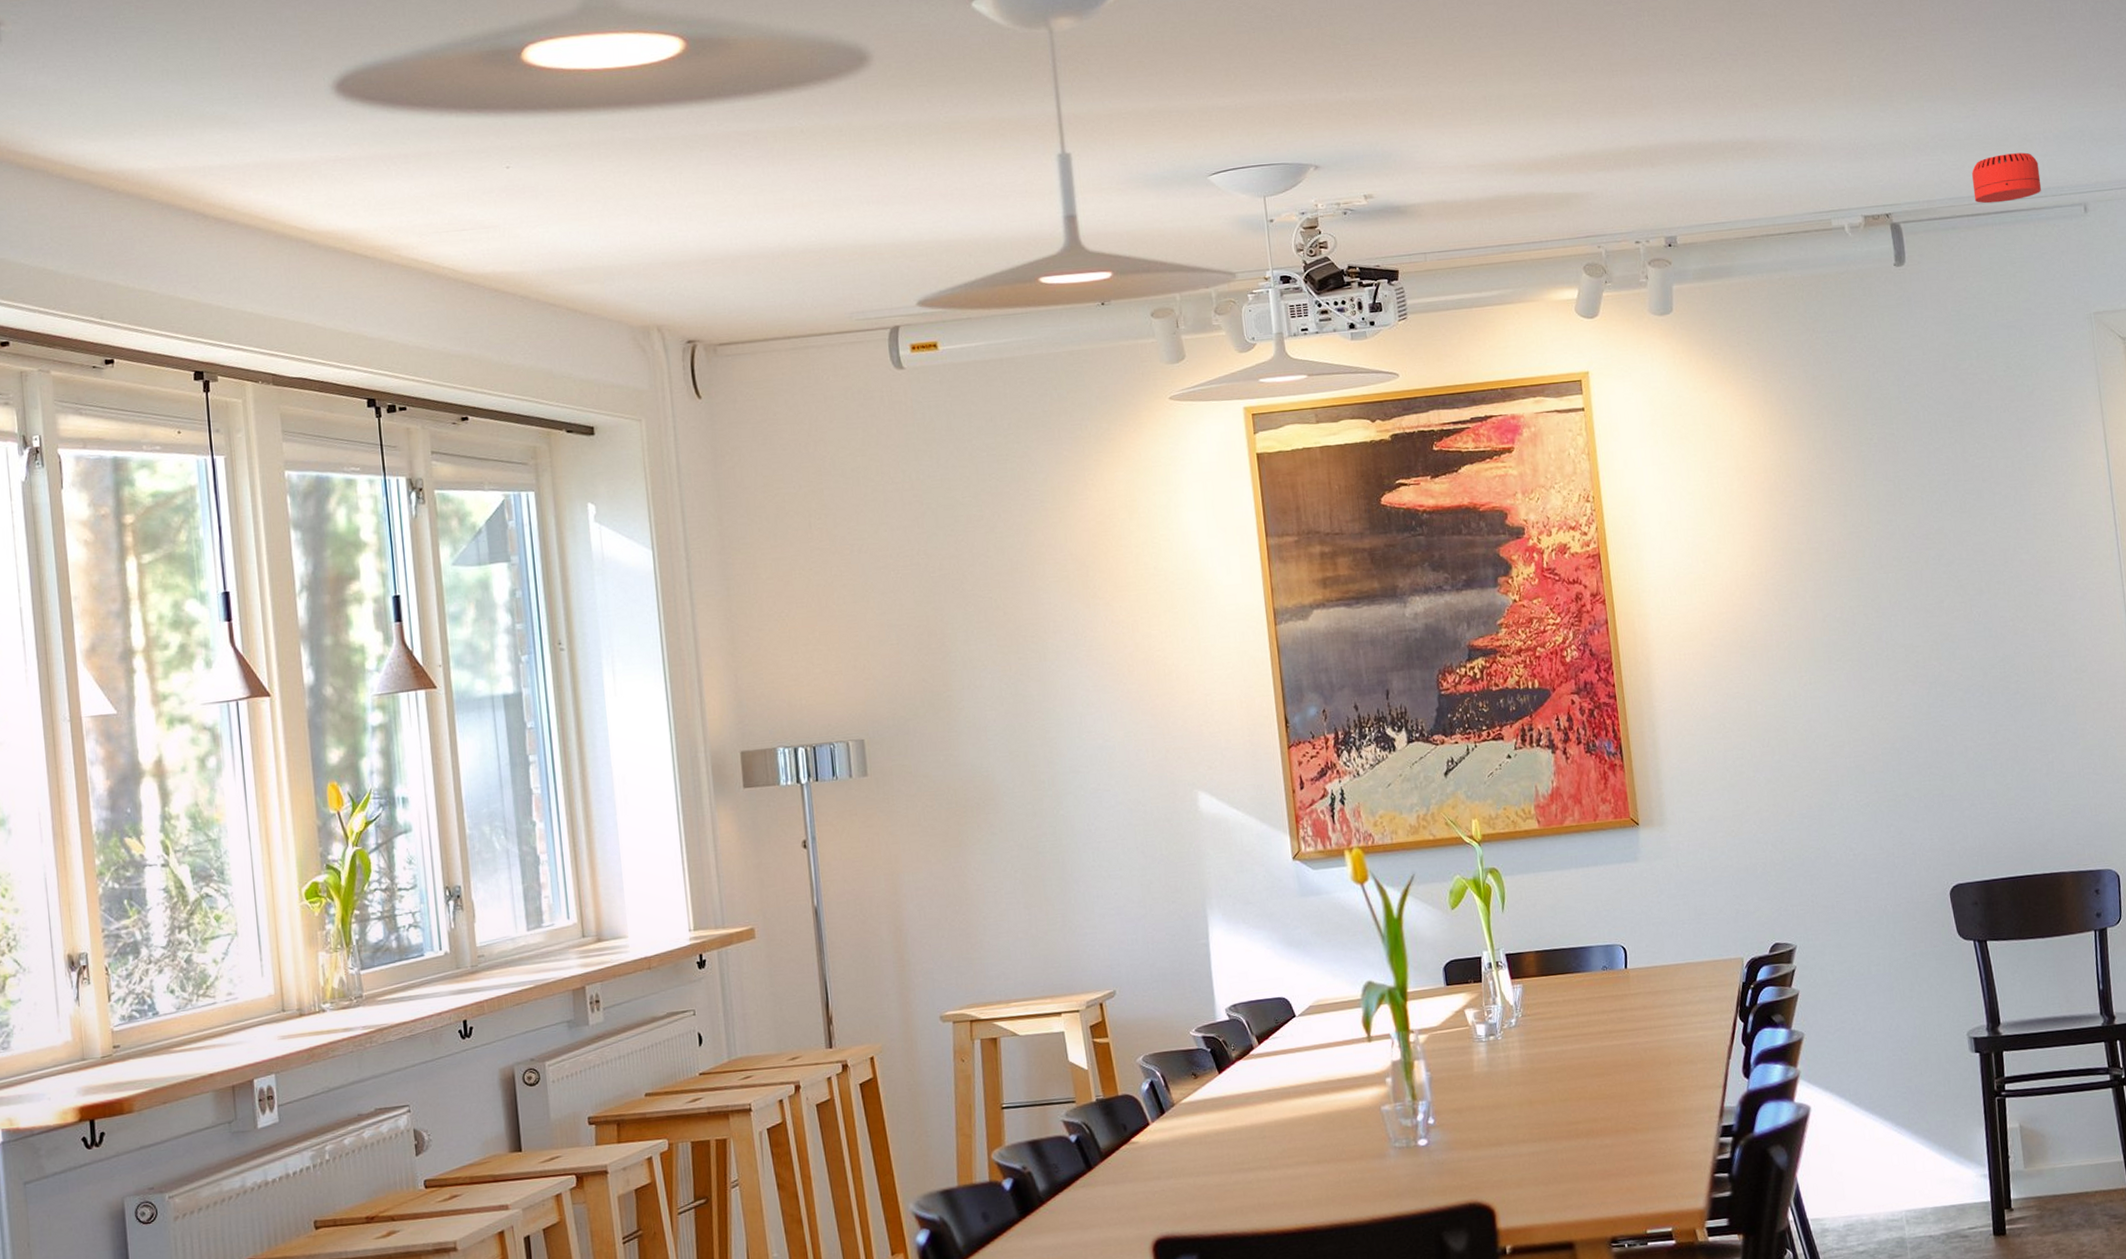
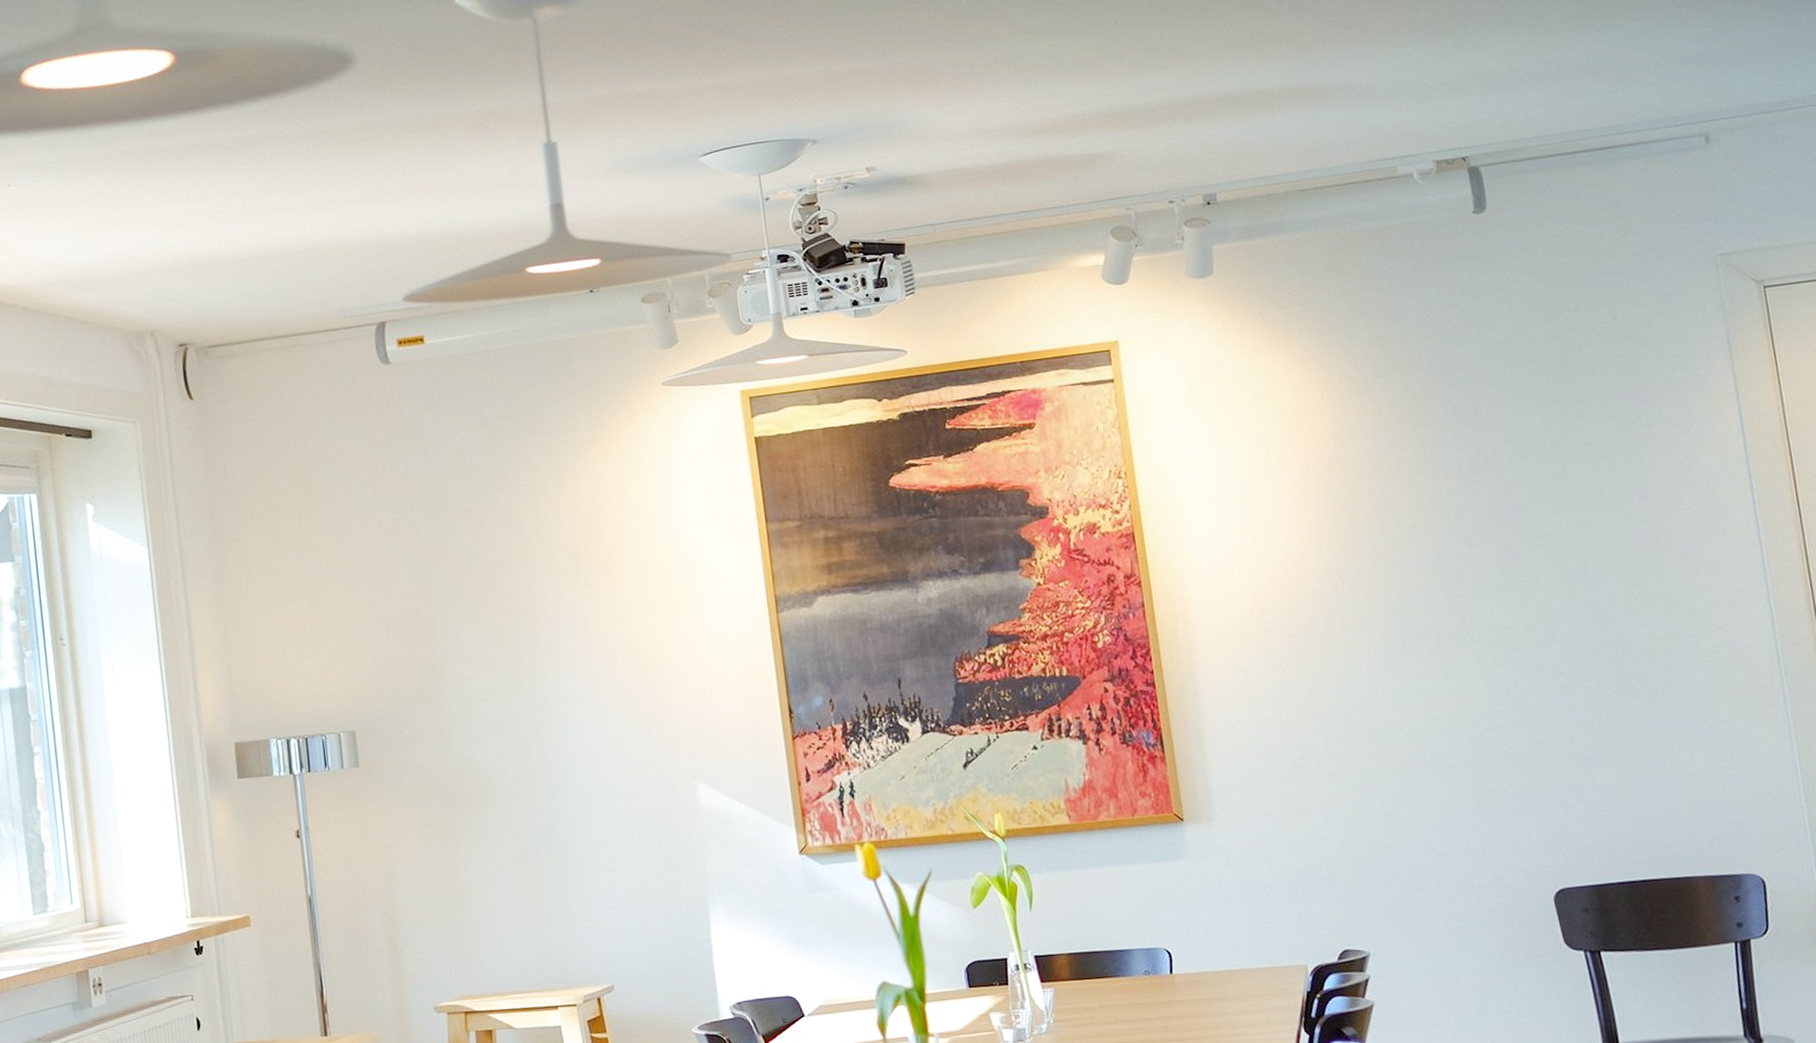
smoke detector: present [1972,152,2042,204] -> none [1565,81,1652,140]

